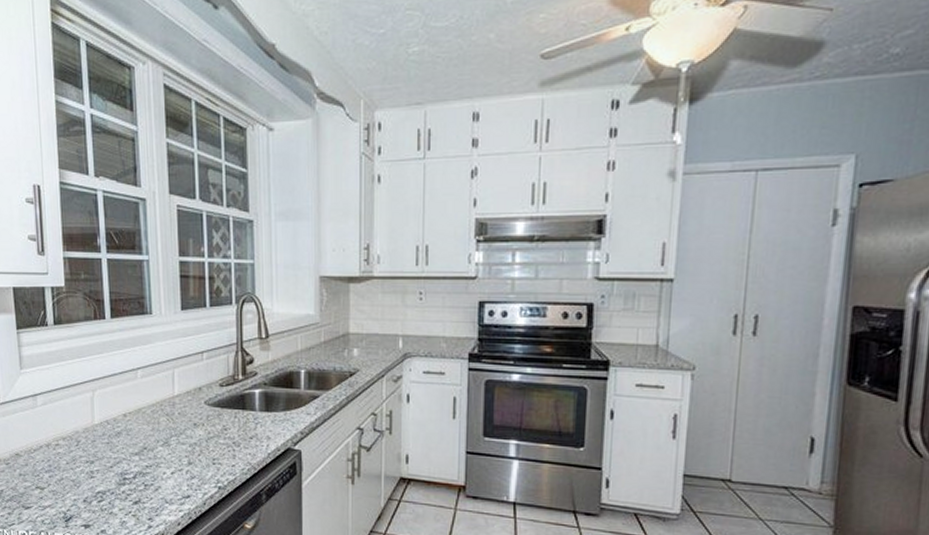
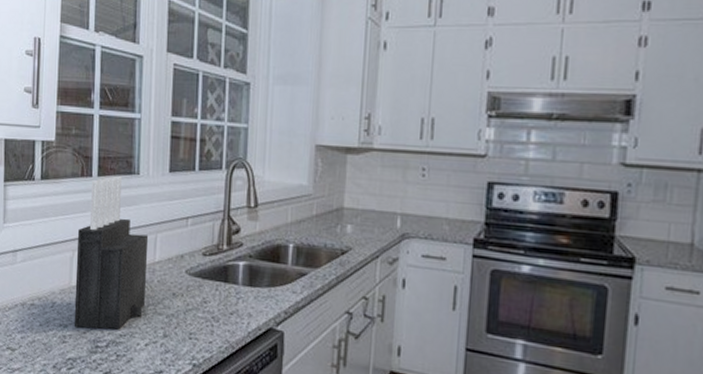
knife block: none [95,317,168,463] -> present [74,176,149,330]

